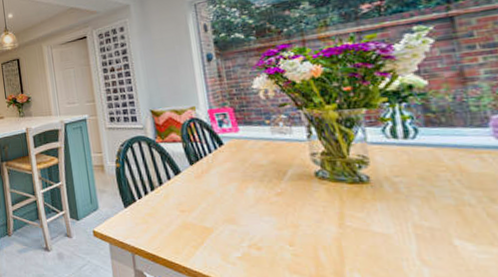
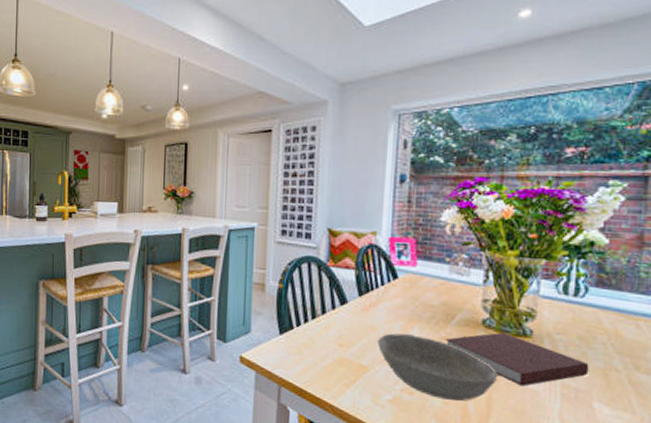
bowl: none [215,194,343,252] -> present [377,333,497,402]
notebook: none [281,181,440,231] -> present [445,332,589,387]

